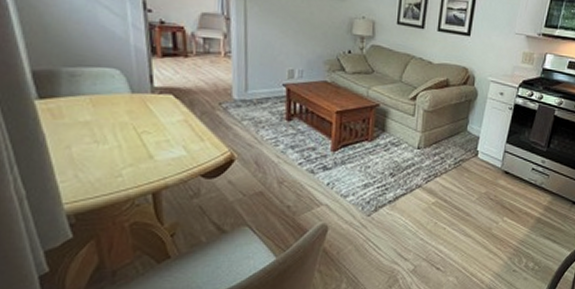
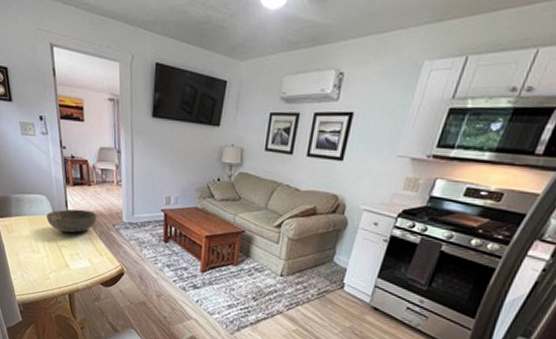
bowl: none [119,86,197,115] -> present [46,209,97,233]

